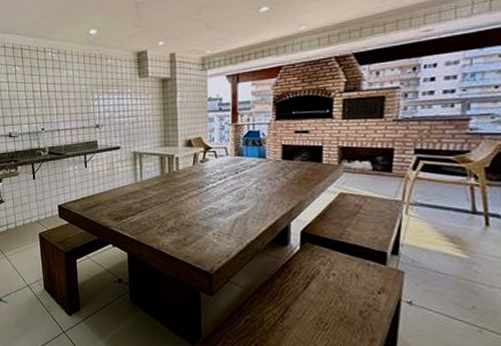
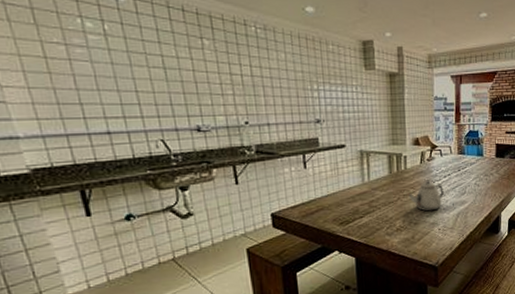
teapot: none [179,183,219,214] -> present [407,181,444,212]

